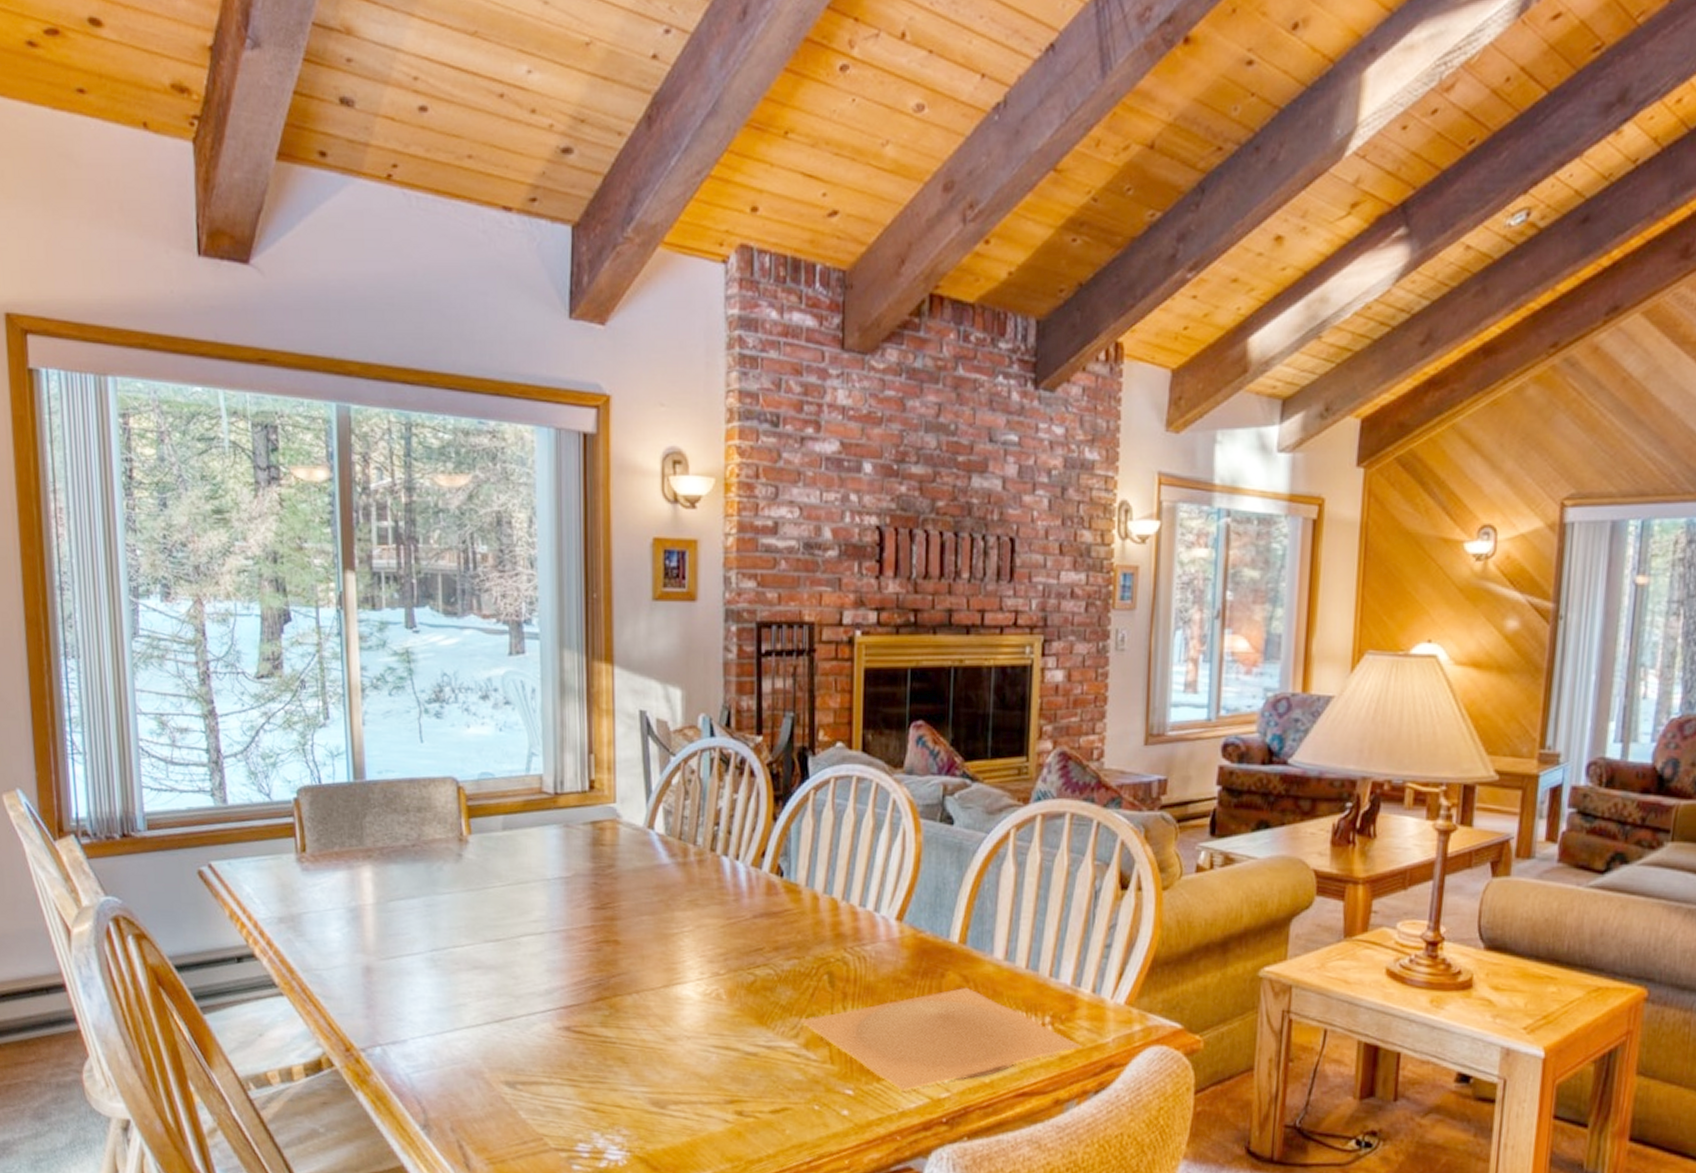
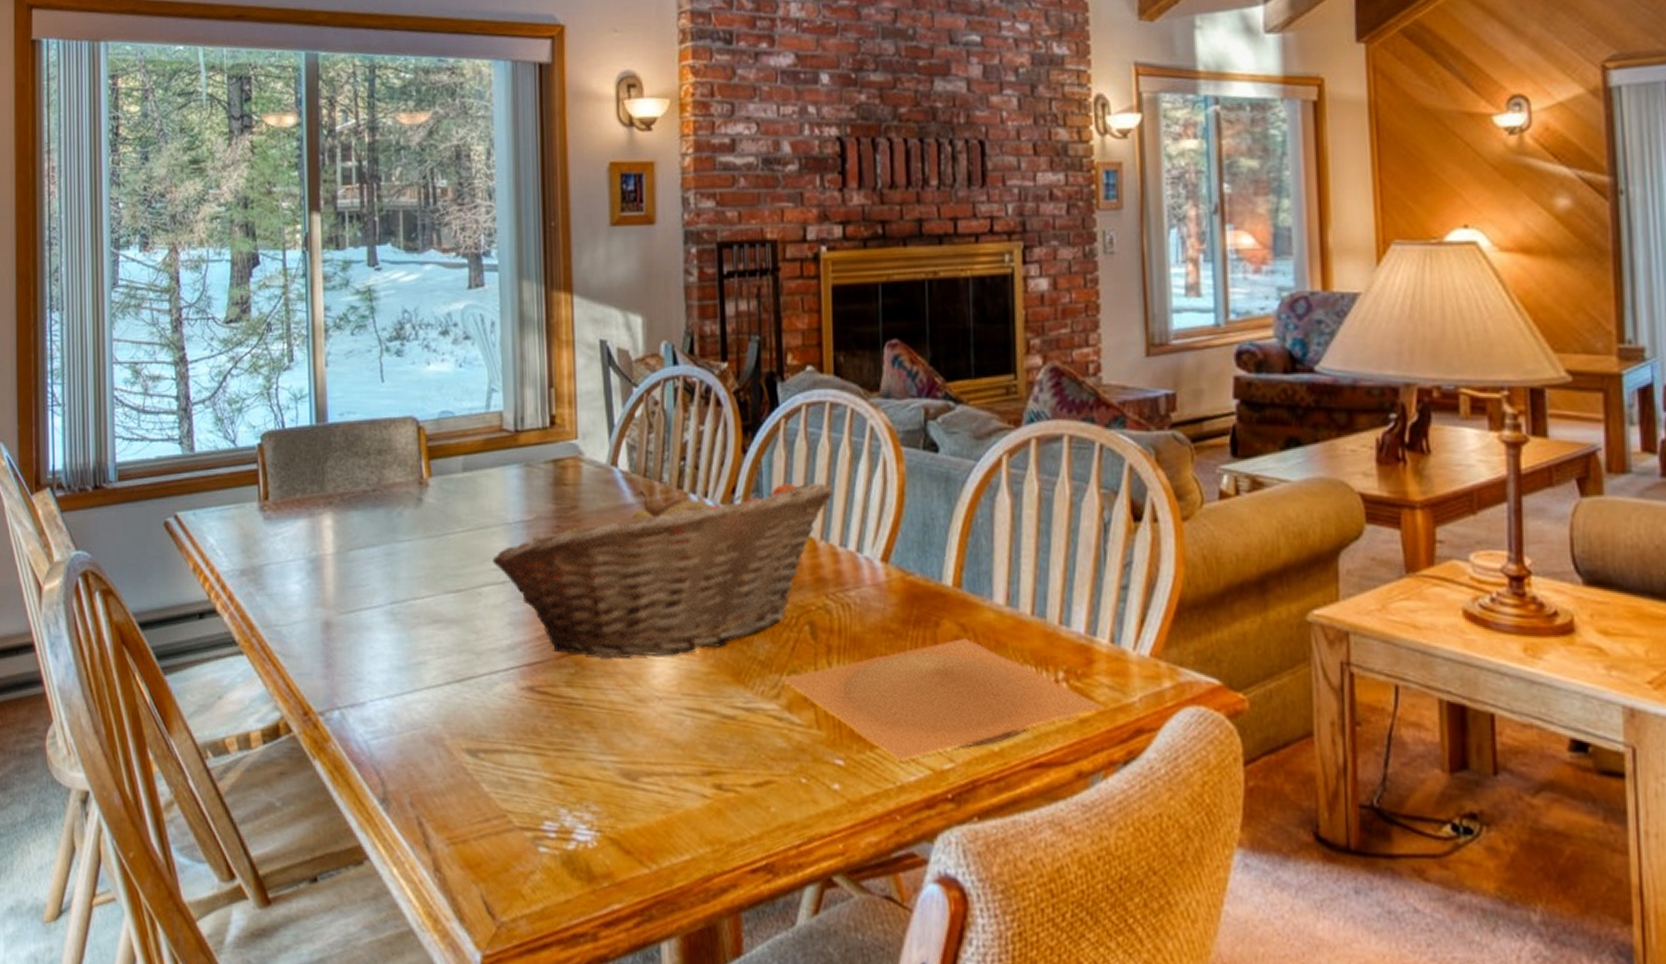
fruit basket: none [531,849,856,1002] -> present [492,483,833,659]

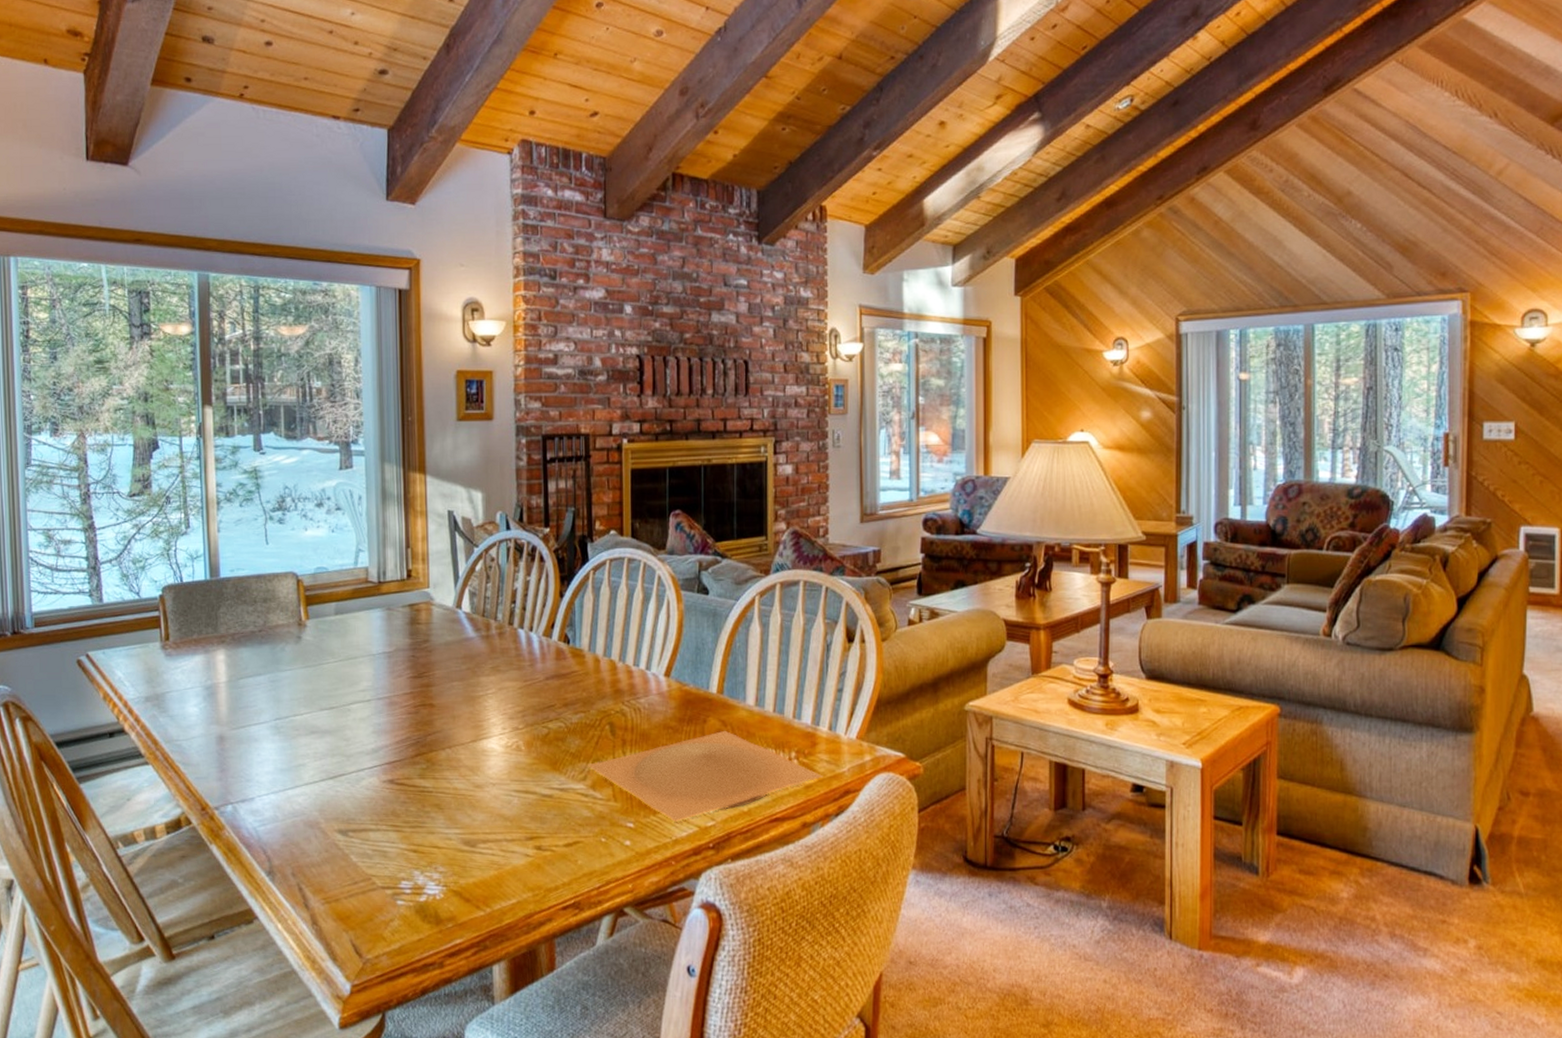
fruit basket: present [492,483,833,659] -> none [360,619,629,756]

